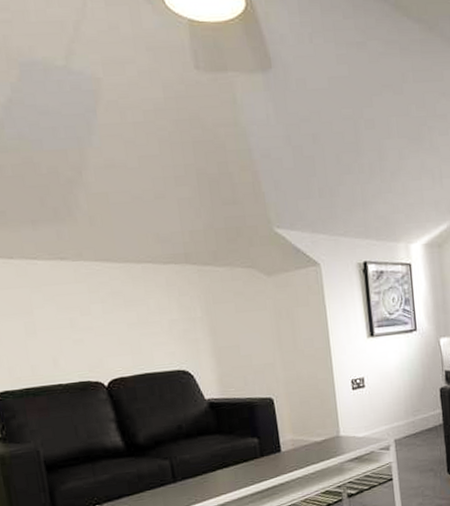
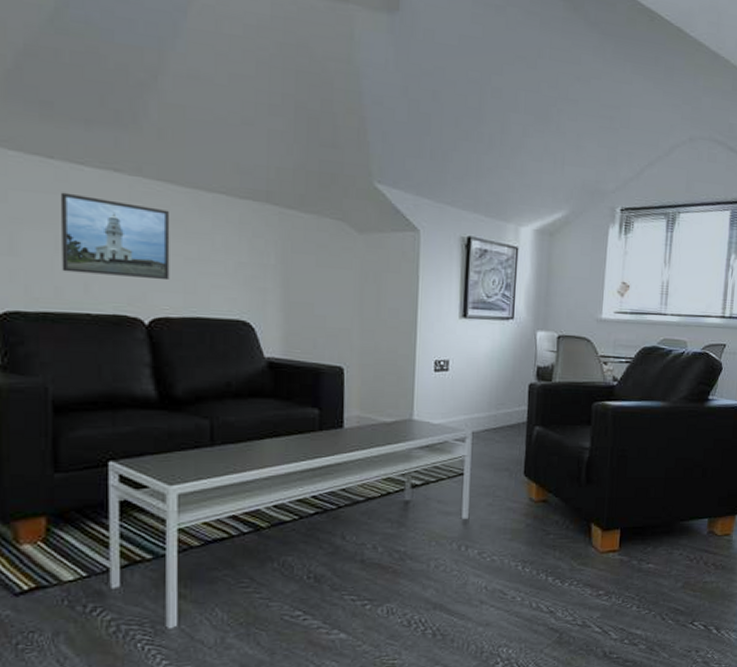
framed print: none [22,285,118,352] -> present [60,192,170,281]

